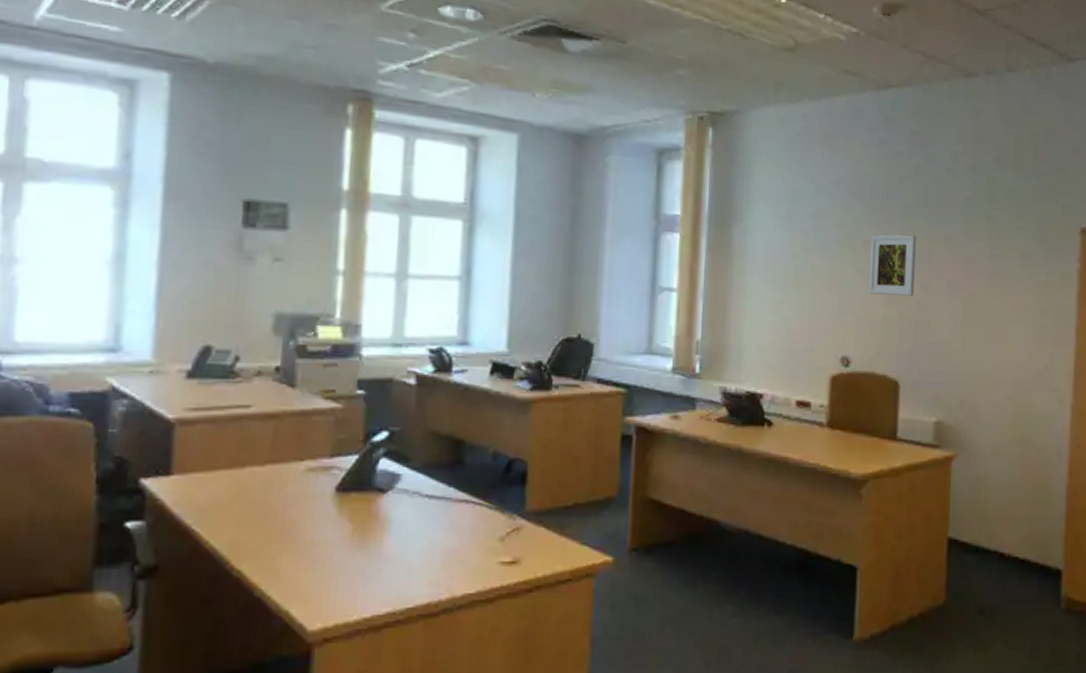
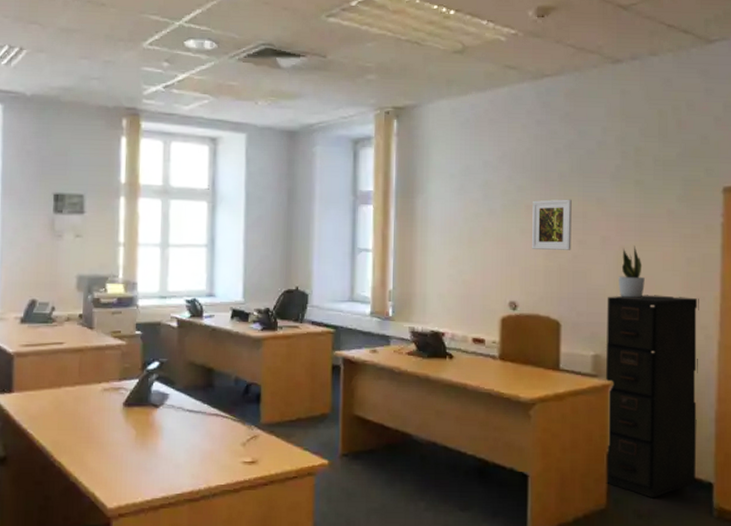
filing cabinet: none [945,350,1052,590] -> present [605,294,699,499]
potted plant: none [965,292,995,355] -> present [619,245,645,299]

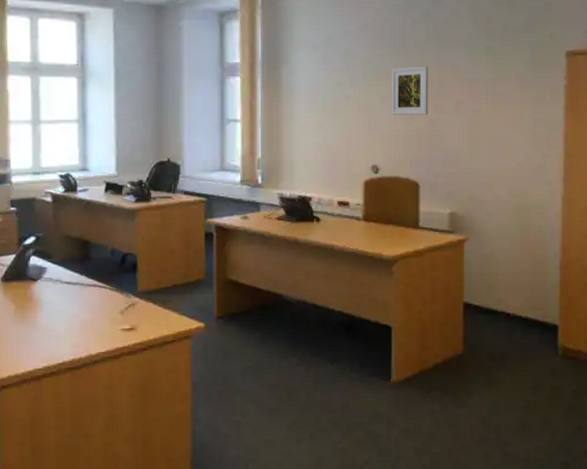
filing cabinet: present [605,294,699,499] -> none [461,154,545,342]
potted plant: present [619,245,645,299] -> none [472,108,496,159]

